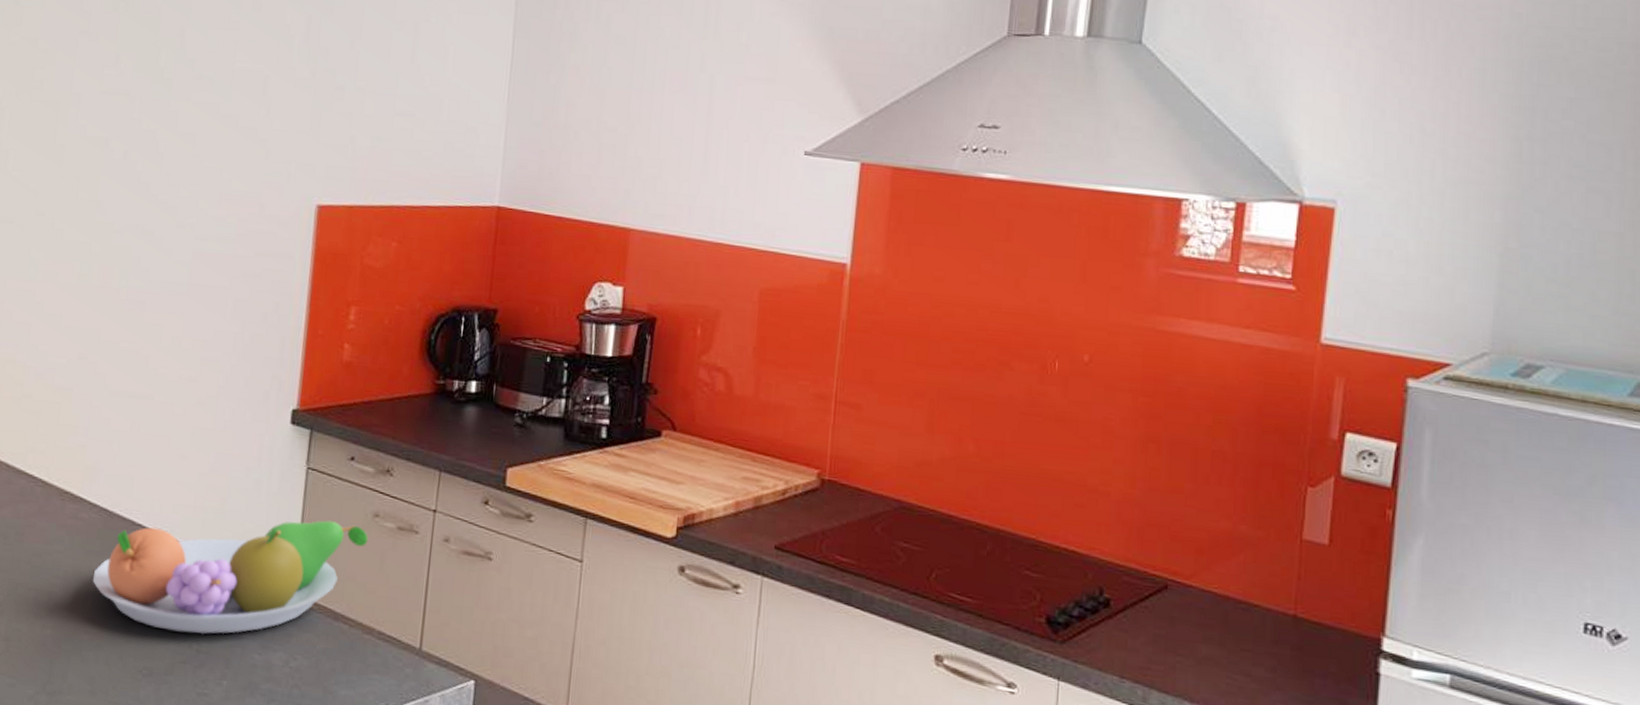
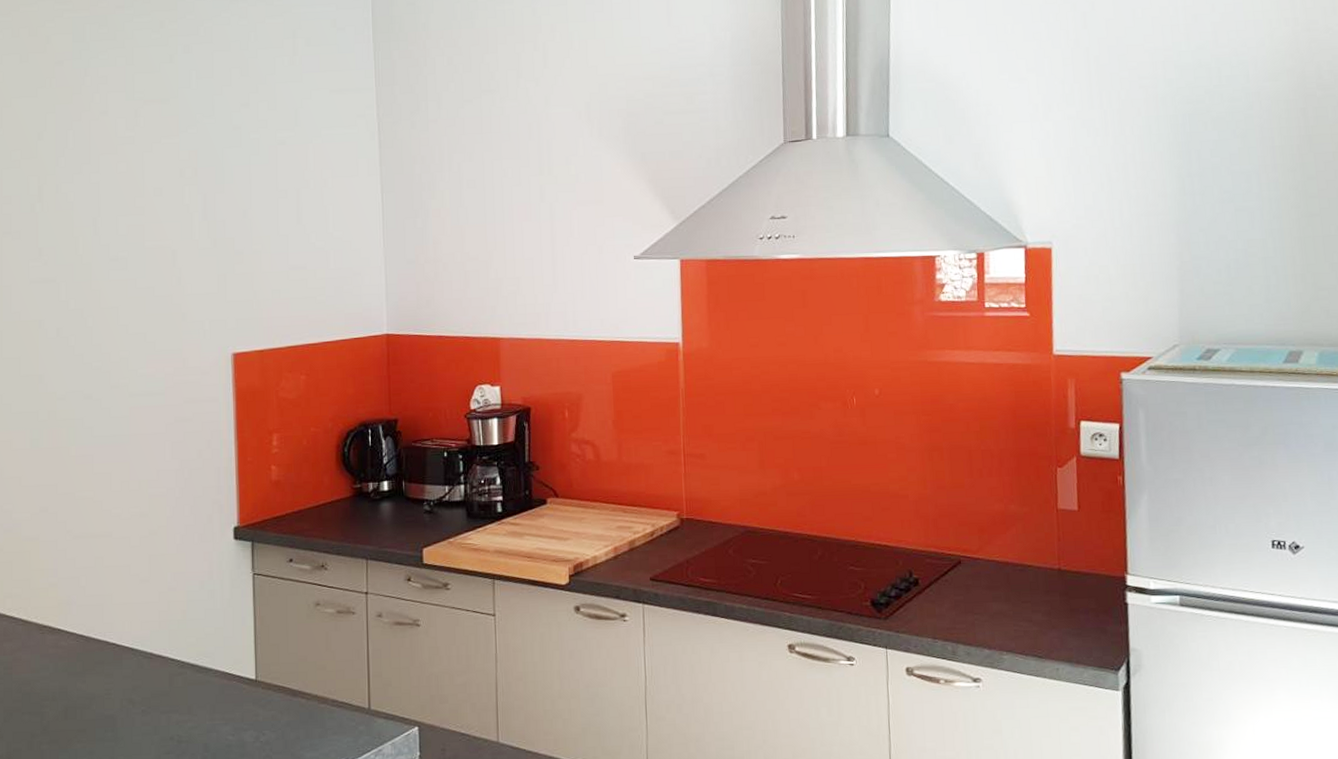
fruit bowl: present [92,520,369,634] -> none [78,615,313,729]

